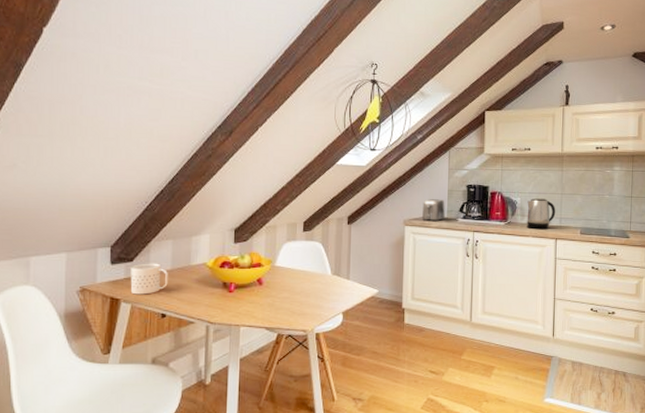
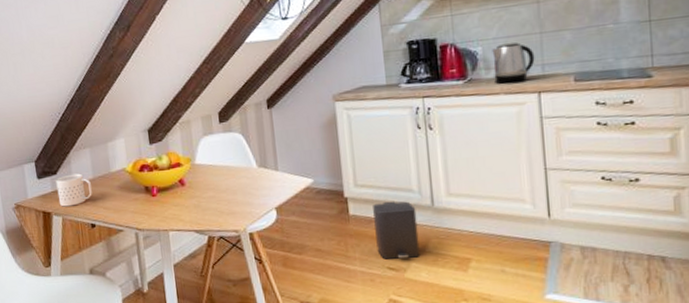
toaster: present [422,199,445,222] -> none [353,64,383,94]
pedal bin: none [423,314,458,364] -> present [373,201,420,259]

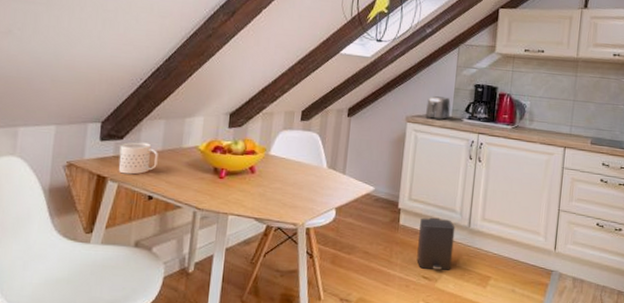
toaster: none [353,64,383,94] -> present [426,96,451,121]
kettle: present [492,41,535,85] -> none [534,102,567,137]

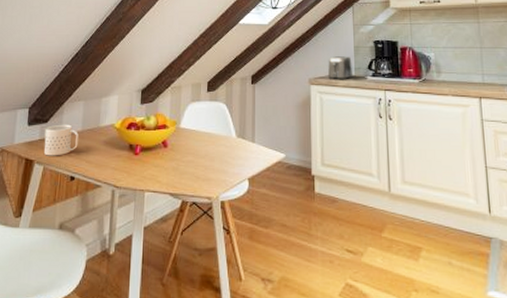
pedal bin: present [417,217,456,270] -> none [337,183,377,242]

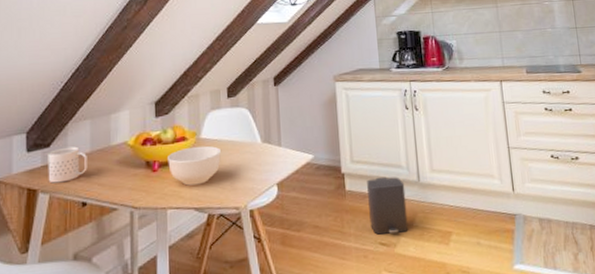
bowl: none [149,135,199,172] -> present [168,145,222,186]
toaster: present [328,56,352,80] -> none [352,50,377,75]
pedal bin: none [337,183,377,242] -> present [367,176,408,235]

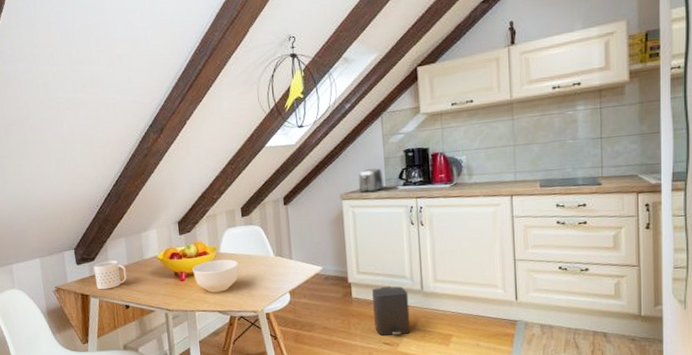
toaster: none [352,50,377,75] -> present [358,168,383,194]

